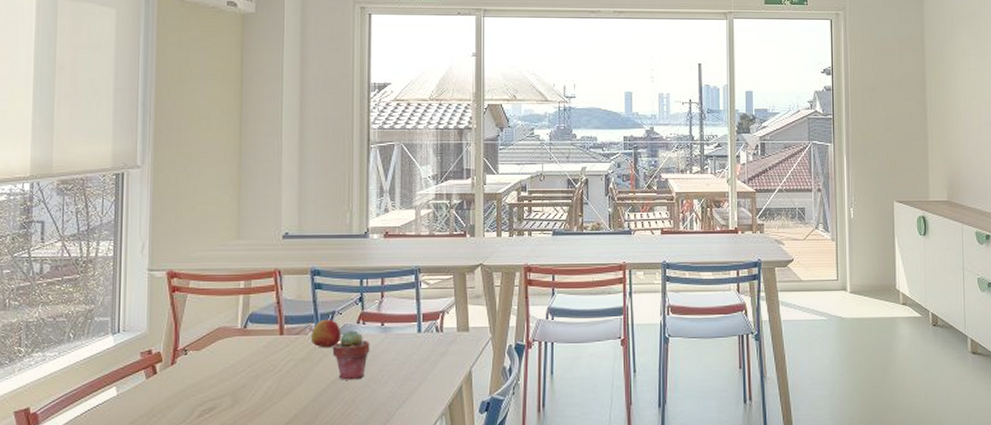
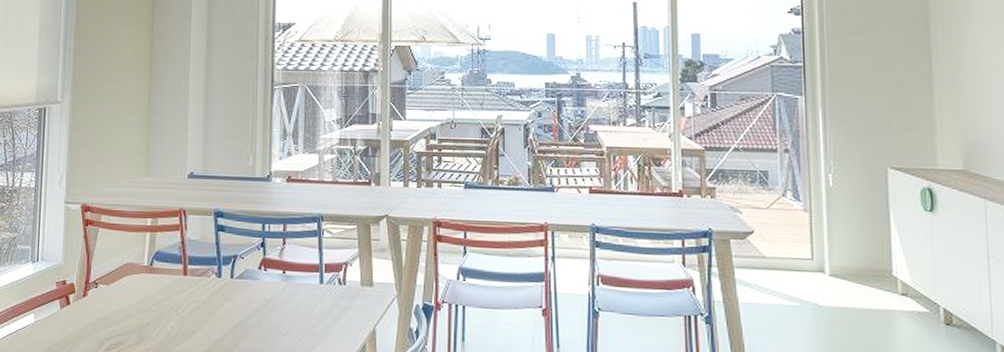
apple: present [310,319,342,348] -> none [213,262,243,293]
potted succulent: present [332,330,370,380] -> none [233,276,271,328]

